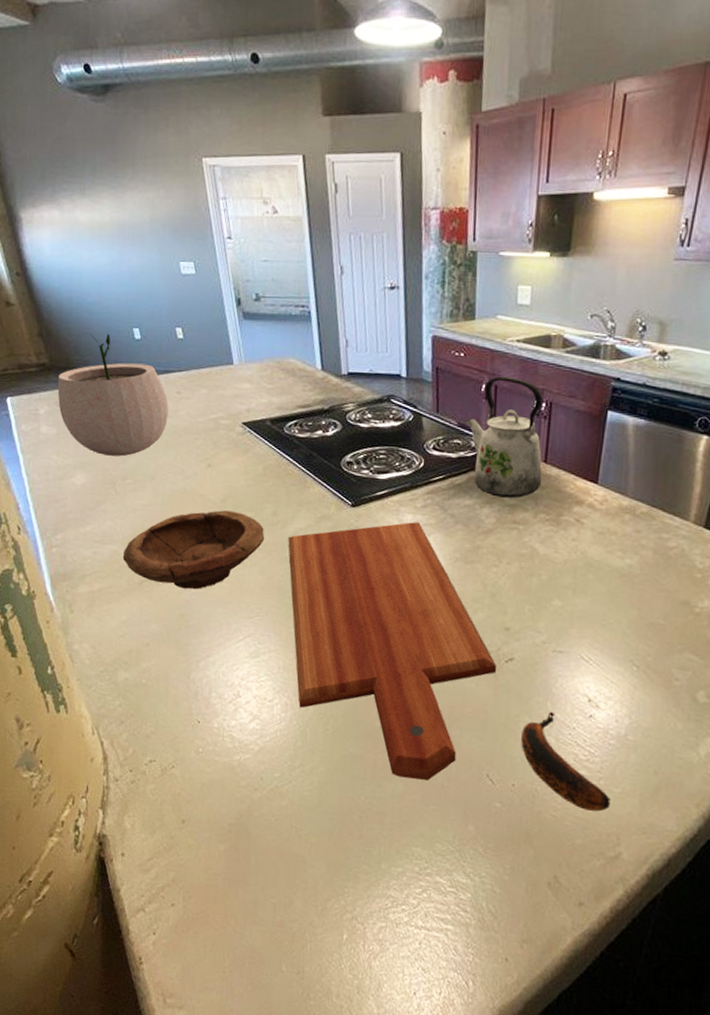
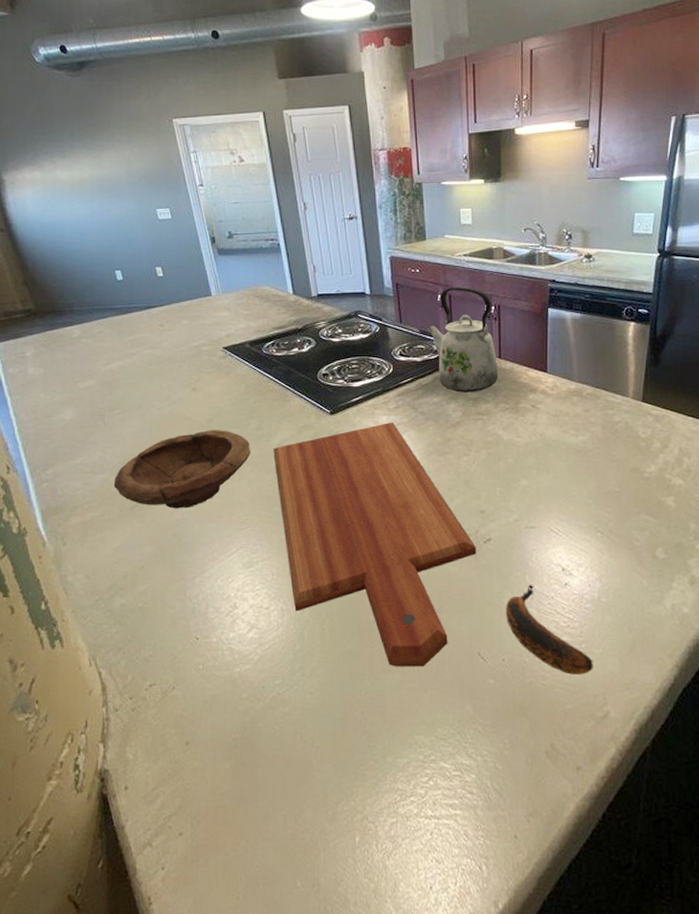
plant pot: present [58,333,169,457] -> none [44,277,152,390]

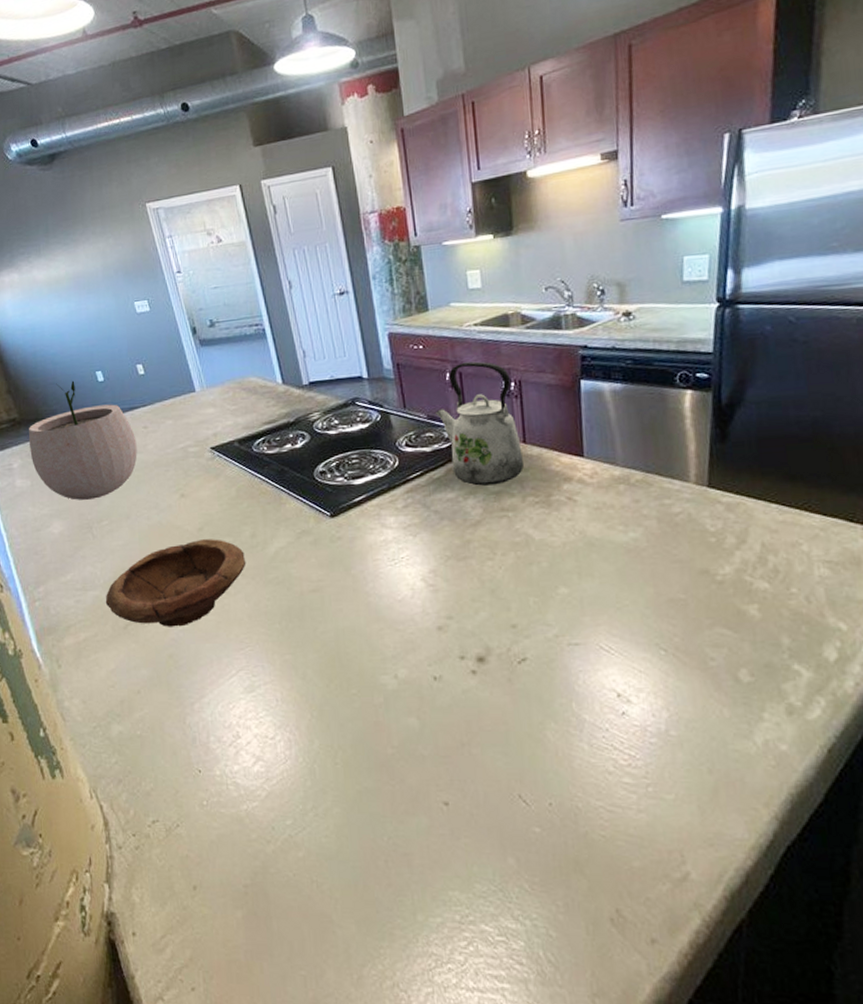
plant pot: none [44,277,152,390] -> present [29,380,137,500]
cutting board: present [273,423,477,667] -> none [270,524,511,810]
banana: present [506,584,593,675] -> none [549,713,665,825]

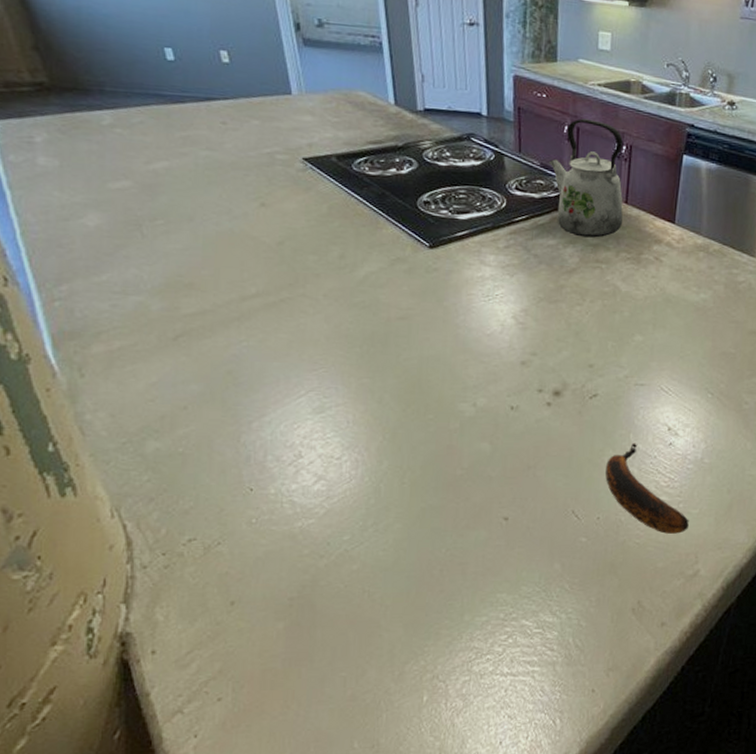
plant pot: present [29,380,137,500] -> none [62,51,211,194]
bowl: present [105,539,246,627] -> none [151,254,331,343]
banana: none [549,713,665,825] -> present [605,442,689,534]

